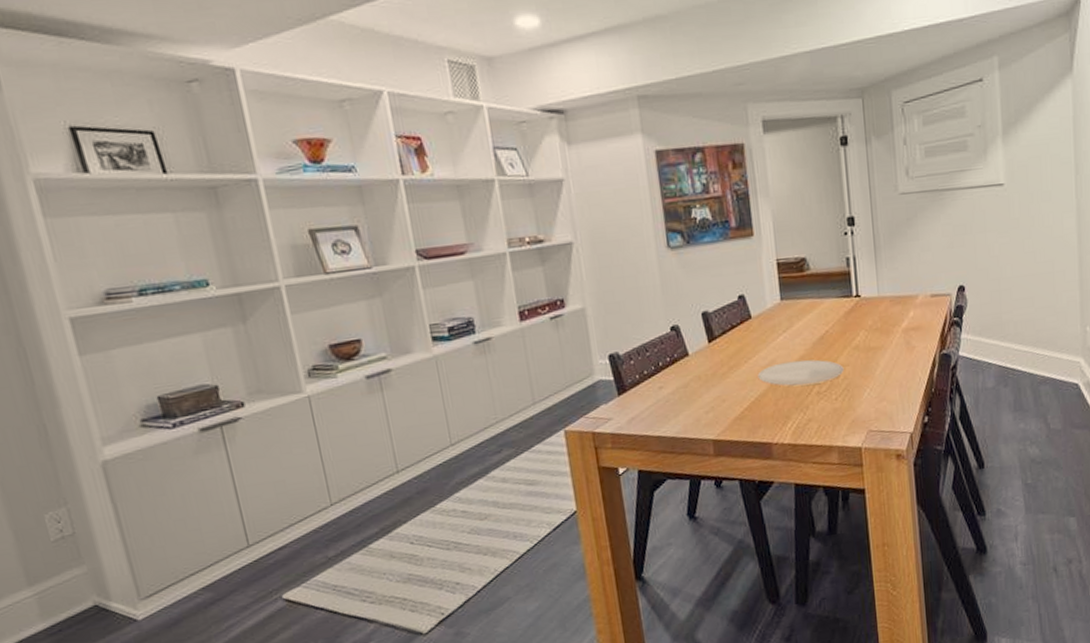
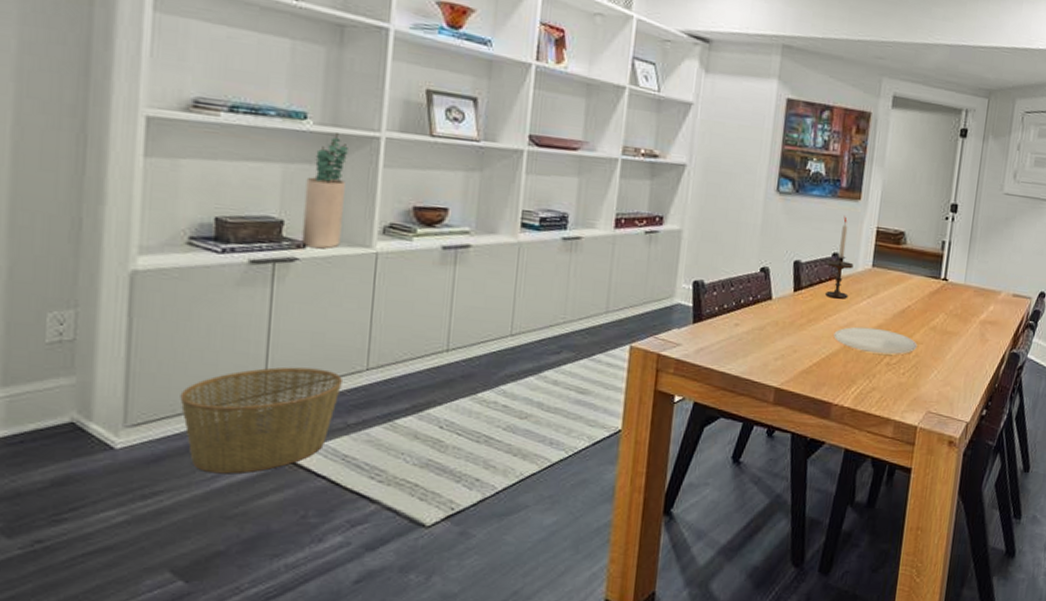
basket: none [177,513,315,625] -> present [180,367,342,474]
vase: none [226,292,274,406] -> present [301,133,348,249]
candlestick: none [735,256,764,342] -> present [825,216,854,300]

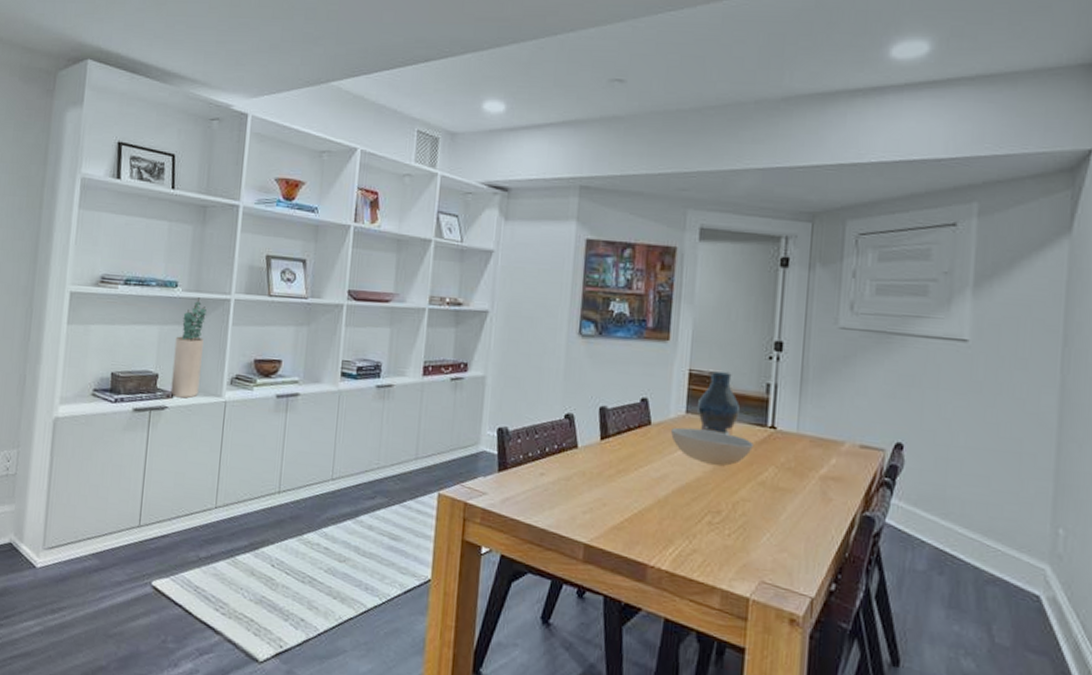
basket: present [180,367,342,474] -> none [81,502,197,597]
candlestick: present [825,216,854,300] -> none [635,358,665,450]
plate: present [833,326,917,355] -> none [646,479,744,514]
bowl: none [858,279,928,314] -> present [671,427,753,466]
vase: none [882,229,919,287] -> present [697,371,740,436]

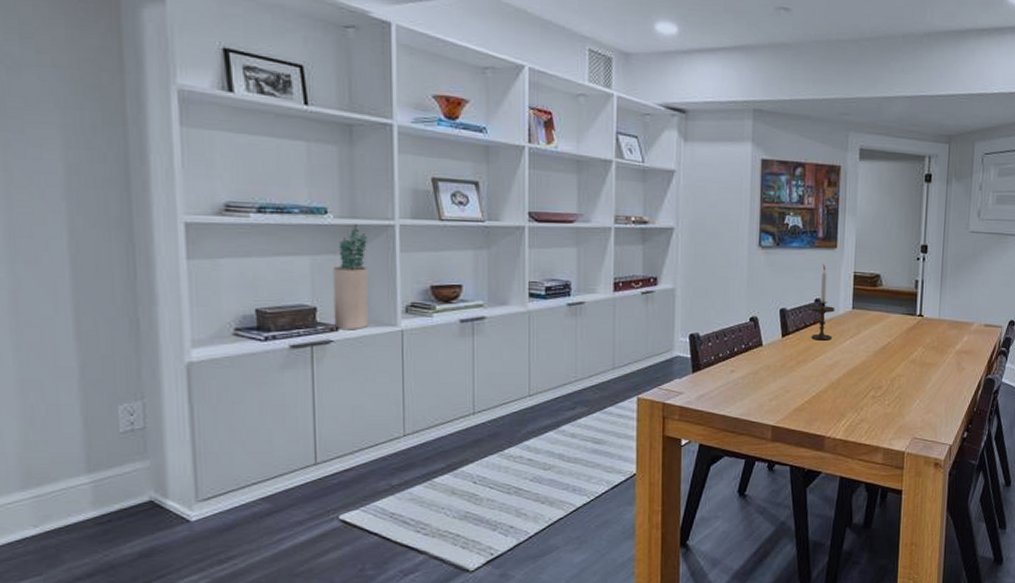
candlestick: none [635,358,665,450] -> present [811,264,835,342]
bowl: present [671,427,753,466] -> none [841,321,906,350]
vase: present [697,371,740,436] -> none [862,273,895,325]

